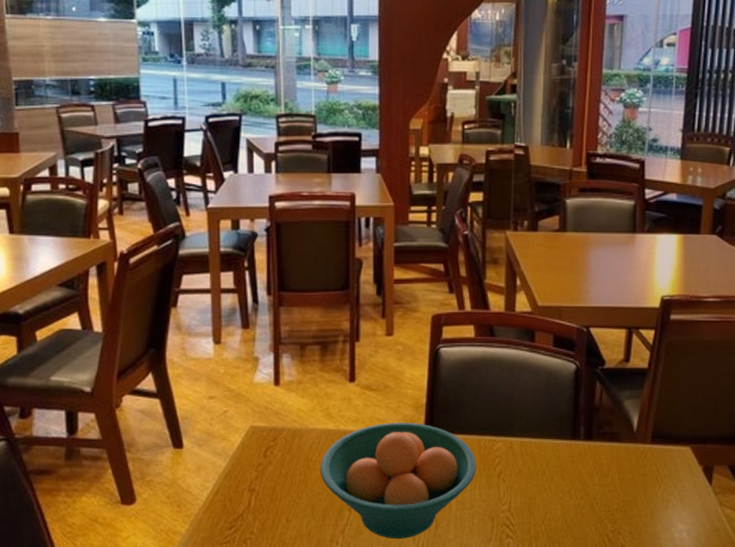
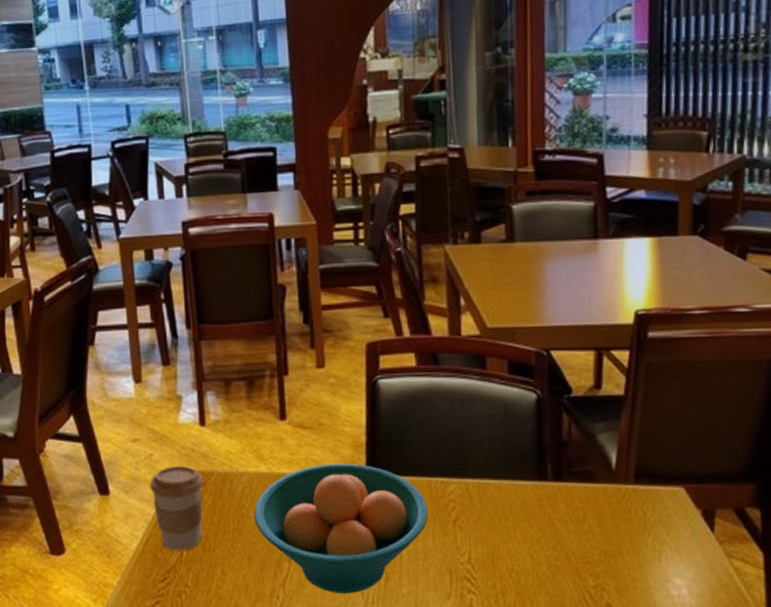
coffee cup: none [223,421,274,501] -> present [150,465,203,551]

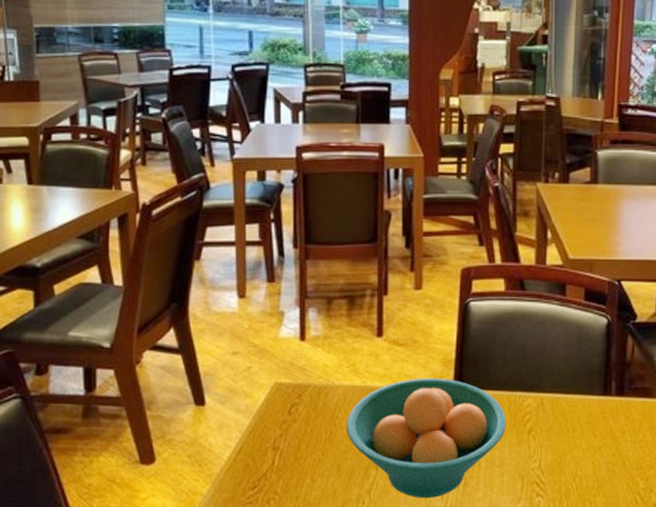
coffee cup: present [150,465,203,551] -> none [246,378,299,460]

